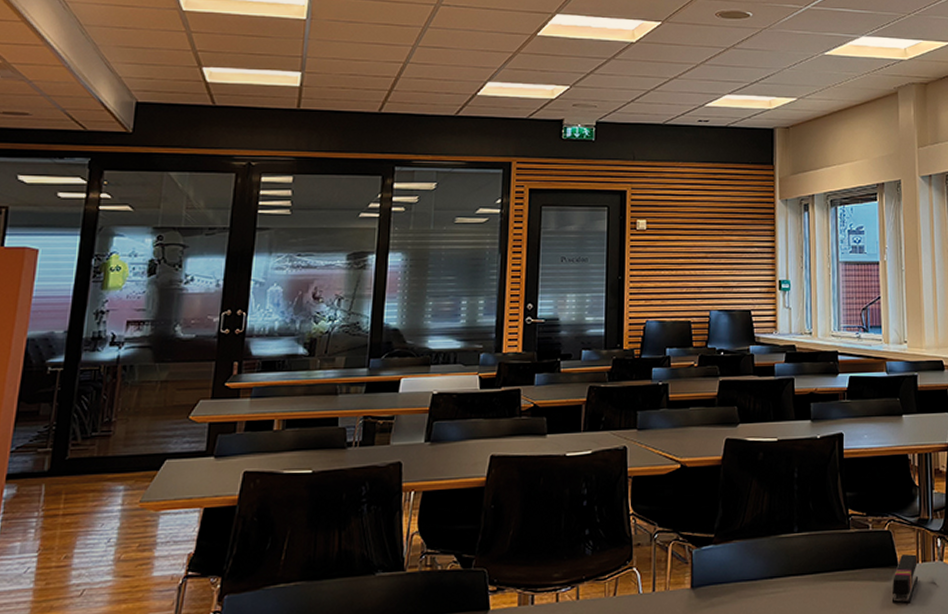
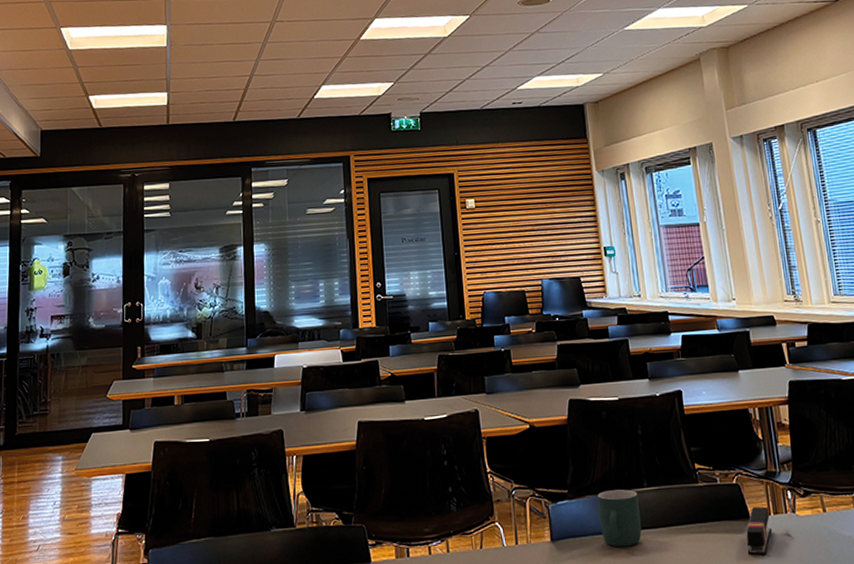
mug: none [745,534,787,595] -> present [598,489,642,547]

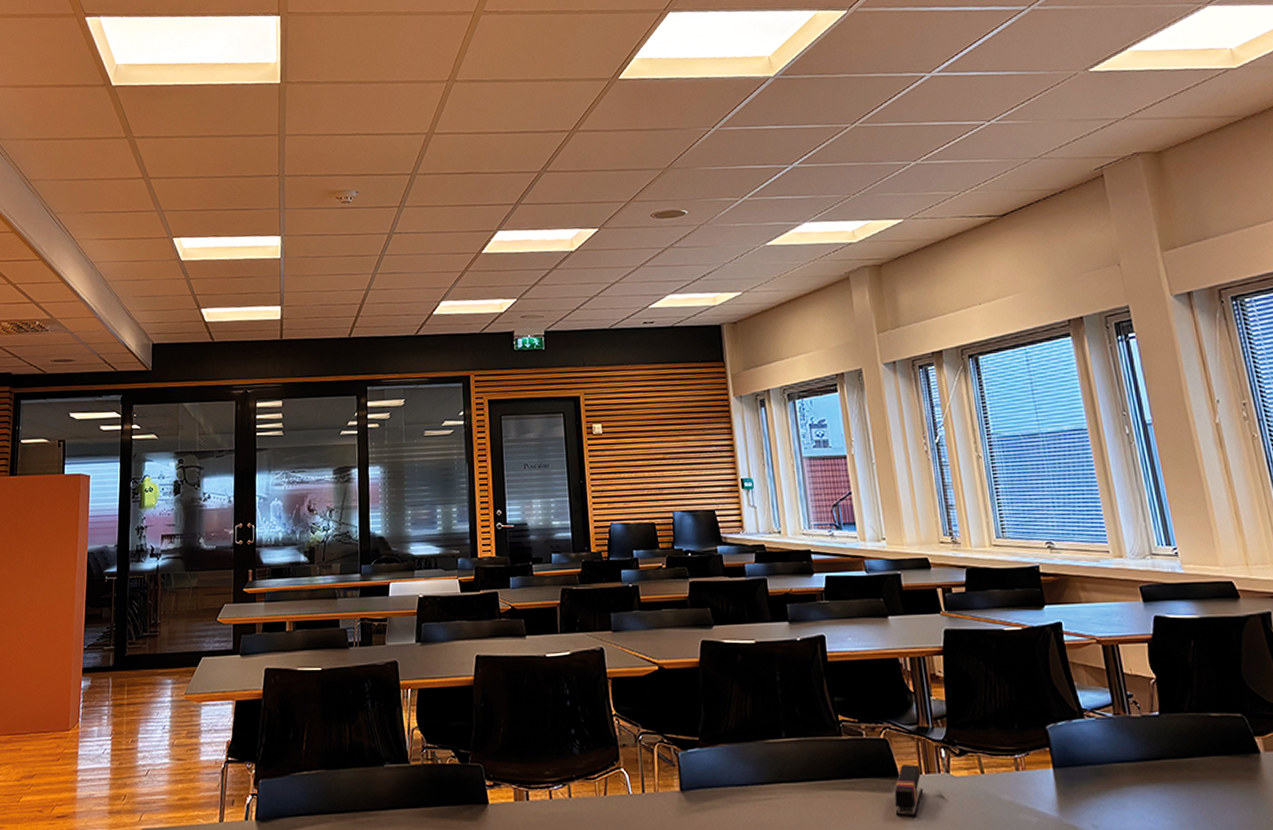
mug: present [598,489,642,547] -> none [731,739,779,801]

